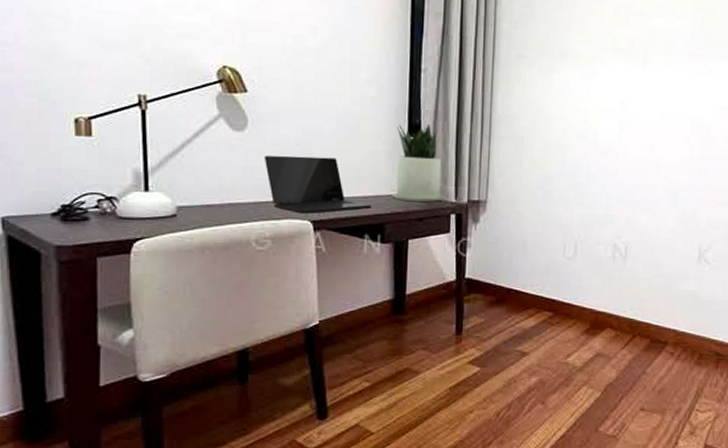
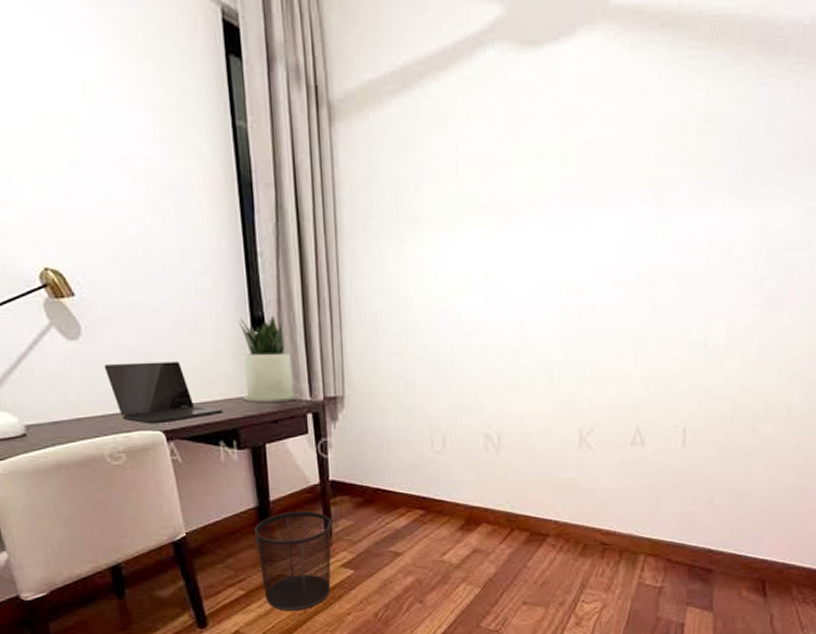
waste bin: none [387,306,463,406] -> present [254,511,332,611]

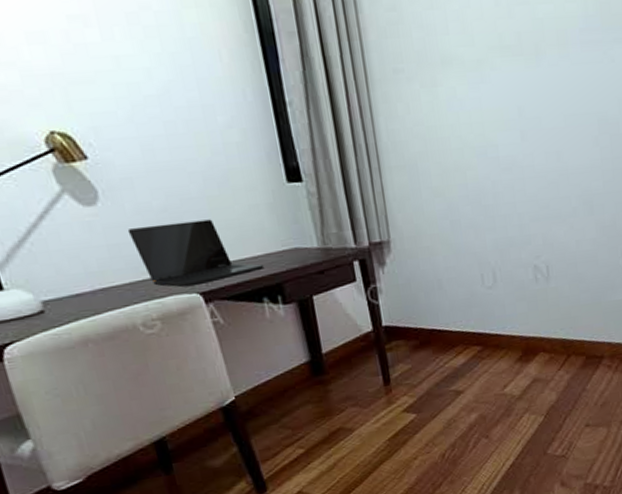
planter: present [239,316,299,404] -> none [273,165,343,256]
waste bin: present [254,511,332,611] -> none [308,359,395,465]

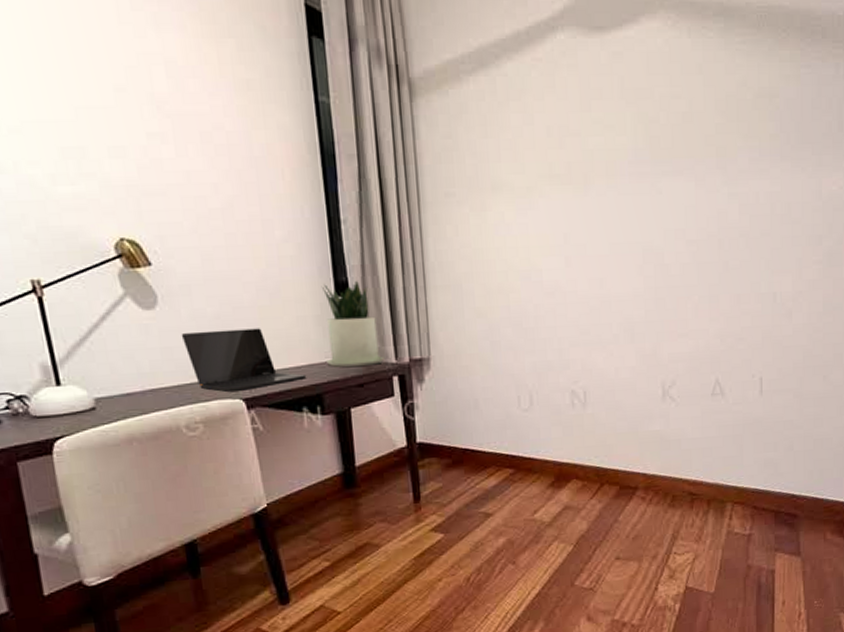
planter: none [273,165,343,256] -> present [323,281,384,368]

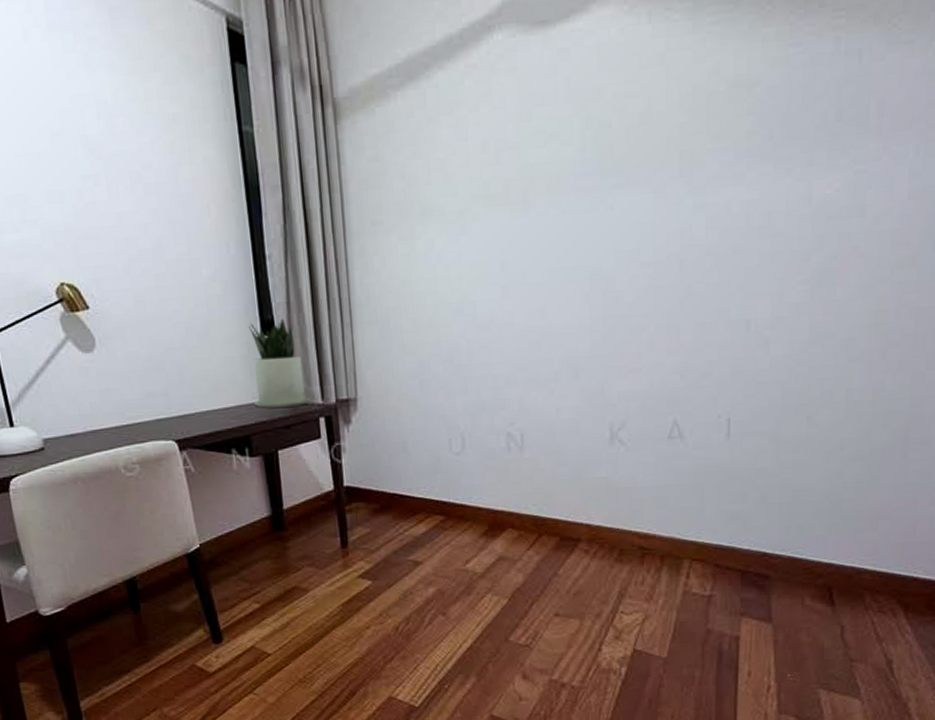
laptop: present [181,328,307,393] -> none [117,369,235,434]

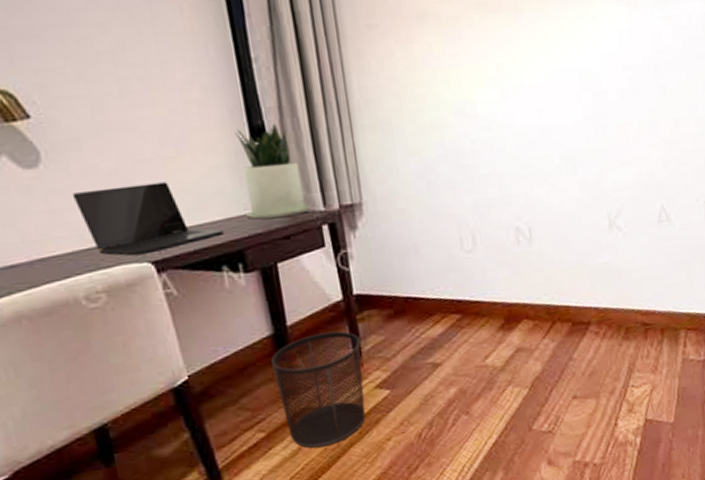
laptop: none [117,369,235,434] -> present [72,182,225,256]
waste bin: none [268,519,349,625] -> present [271,331,366,449]

